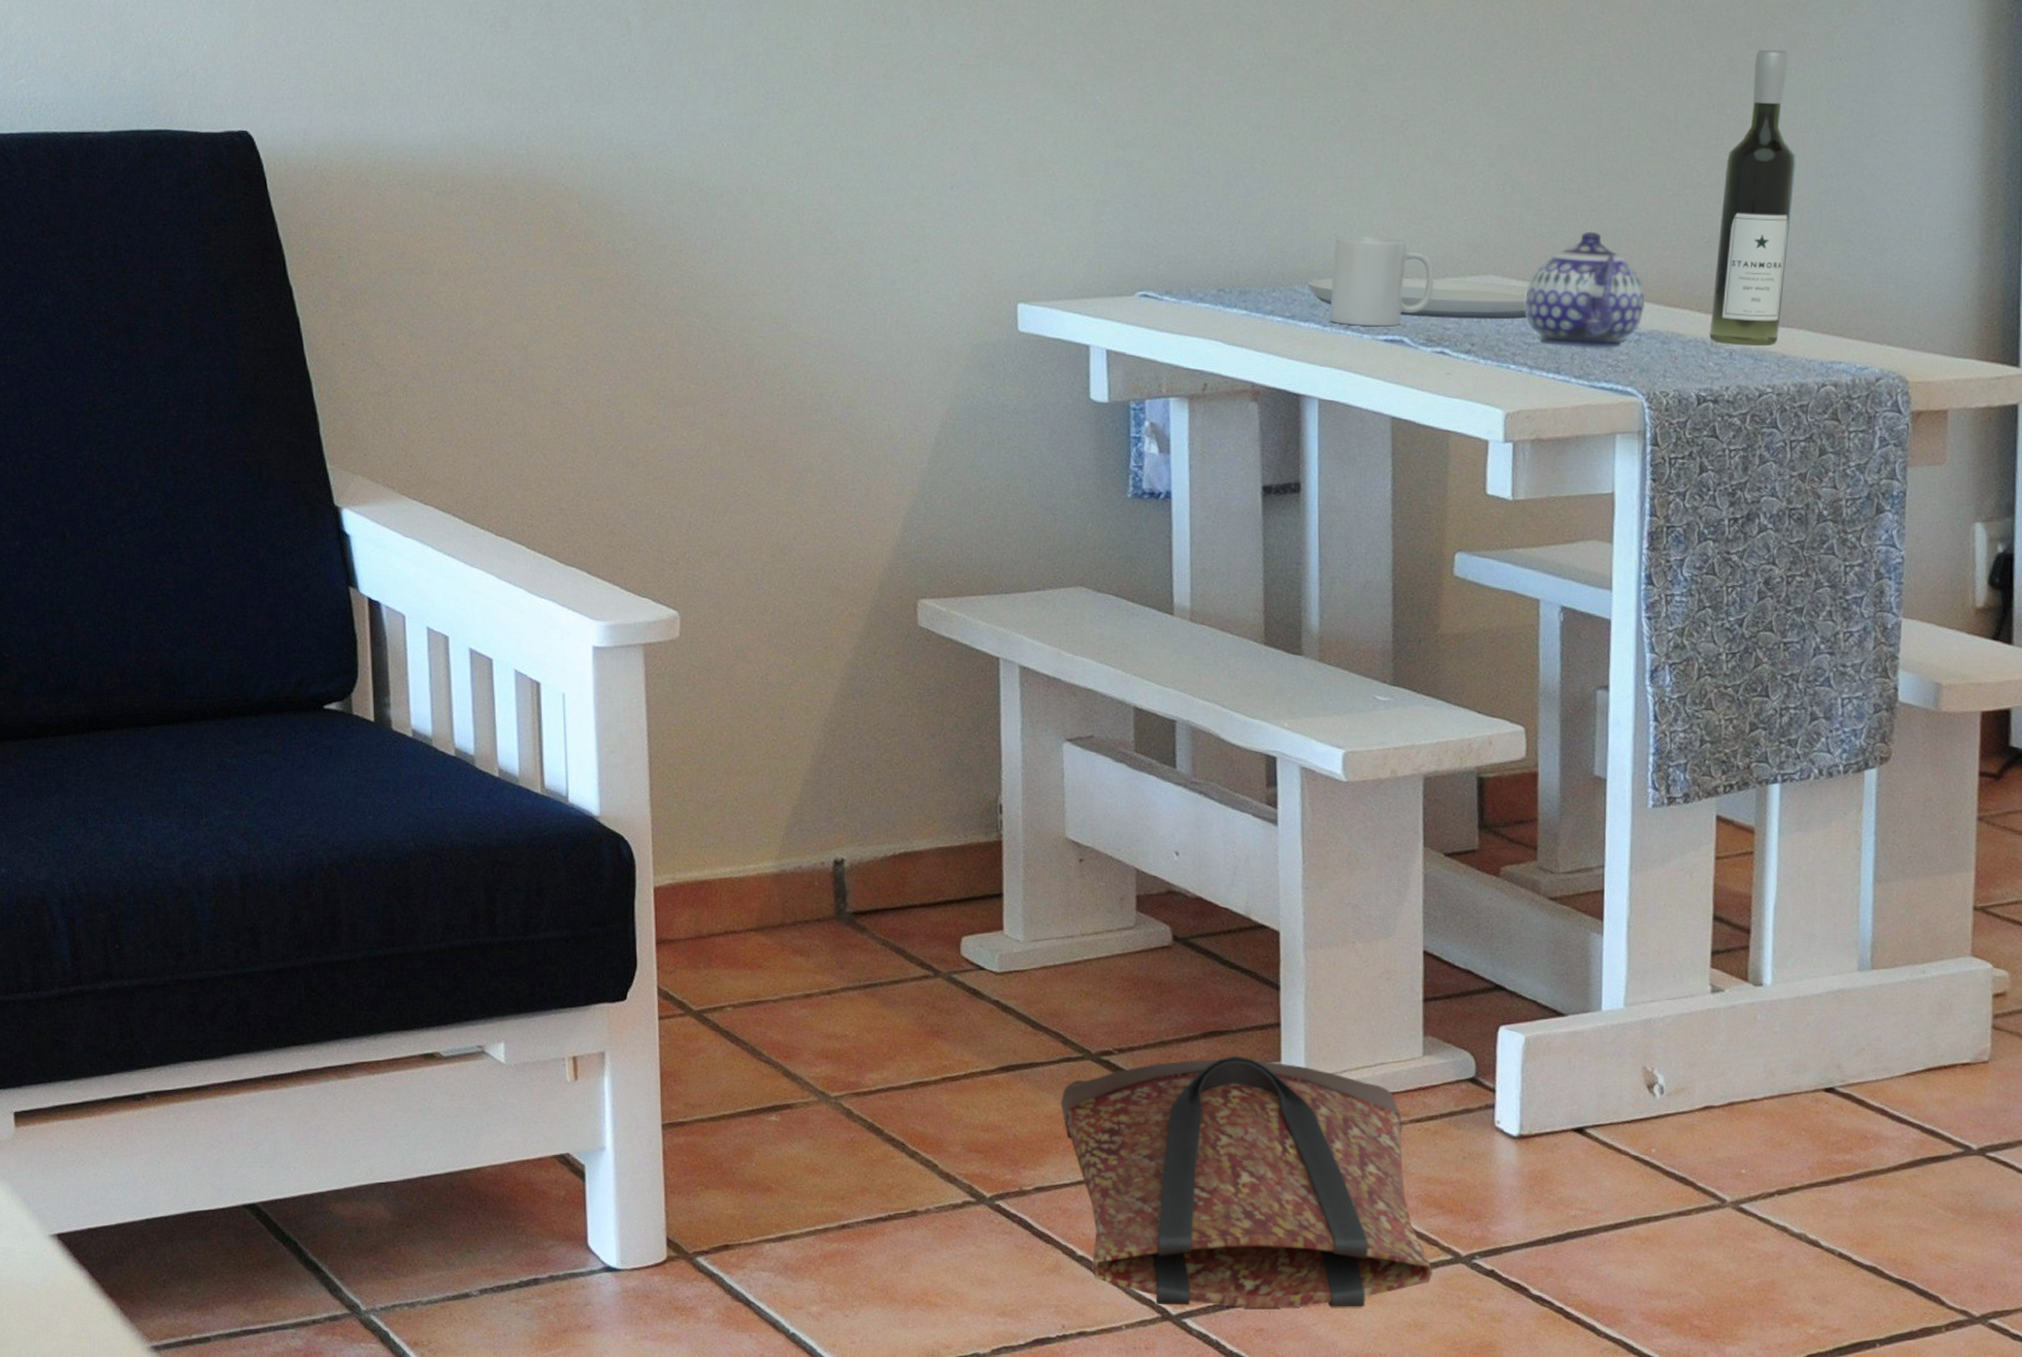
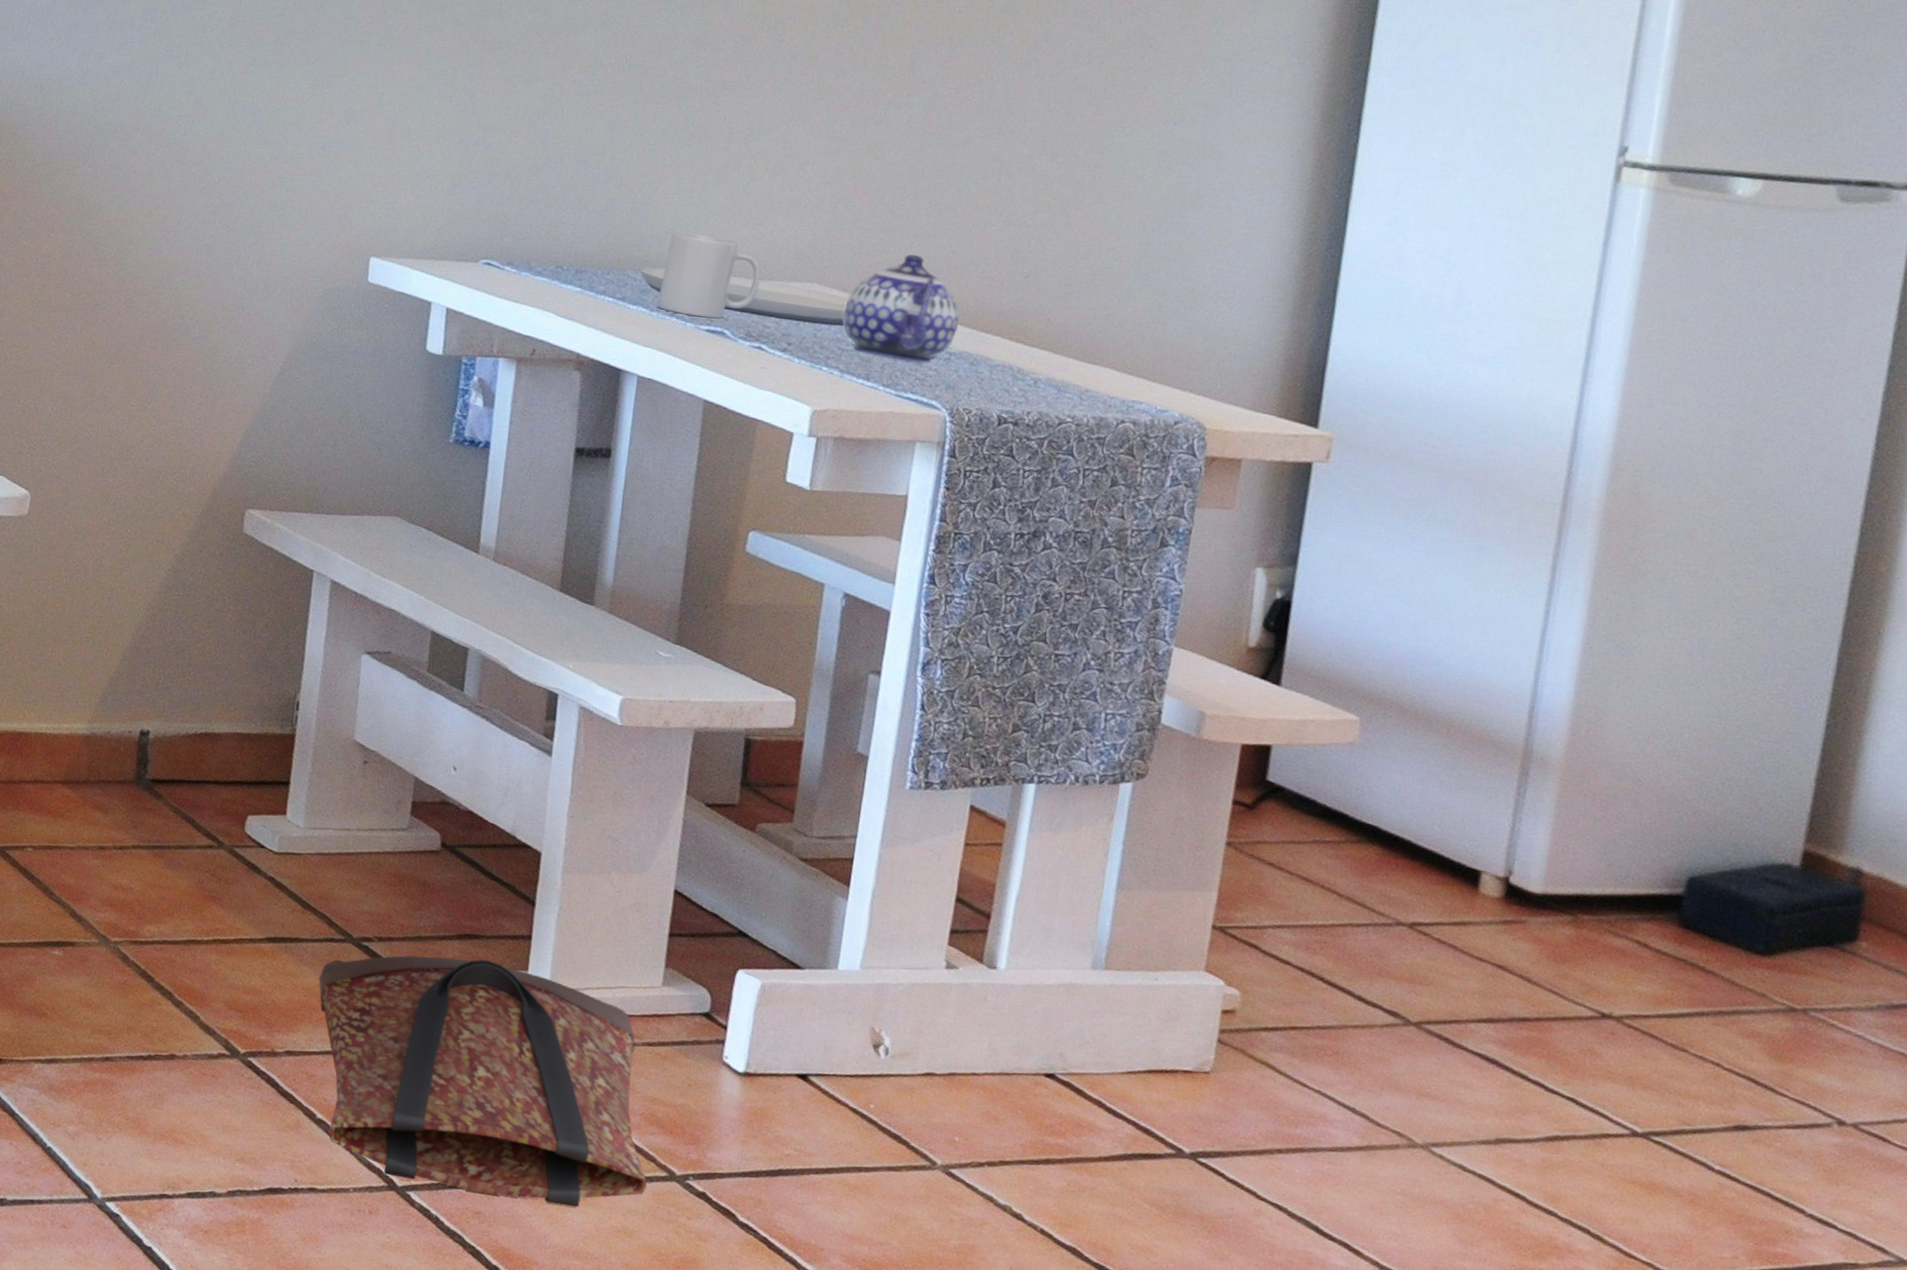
bottle: present [1709,49,1796,347] -> none [1017,106,1125,380]

